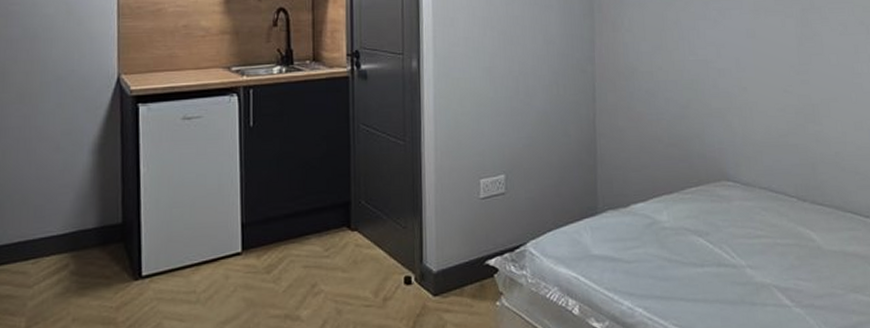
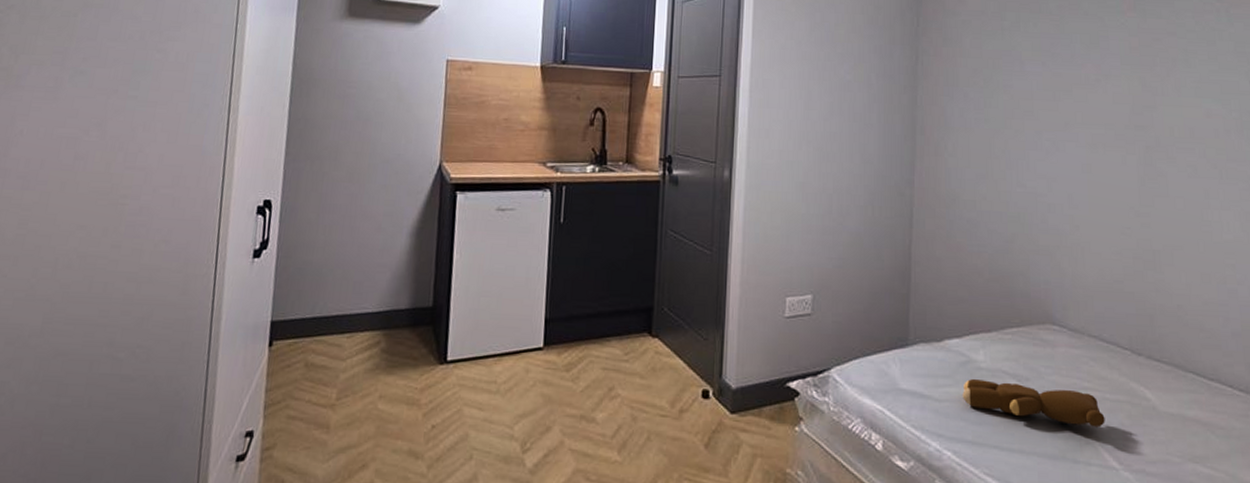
teddy bear: none [650,238,778,272] -> present [962,379,1105,428]

